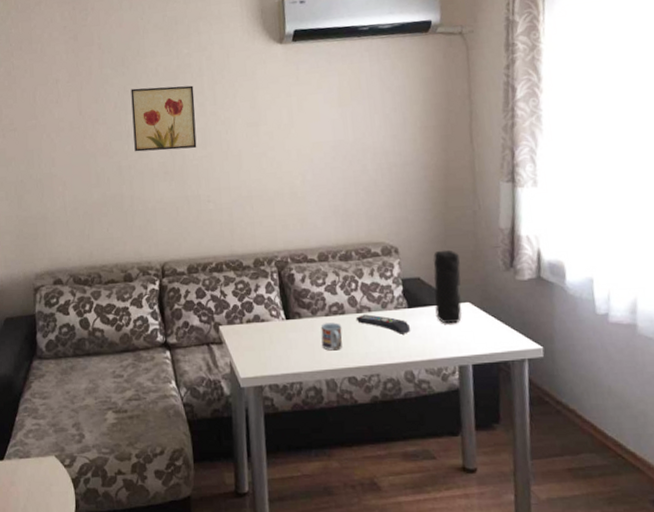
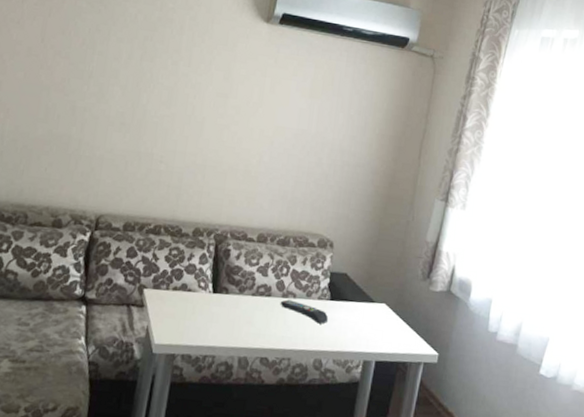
wall art: present [131,85,197,152] -> none [94,29,171,106]
cup: present [320,323,343,351] -> none [242,302,265,330]
speaker: present [433,249,462,324] -> none [353,251,387,322]

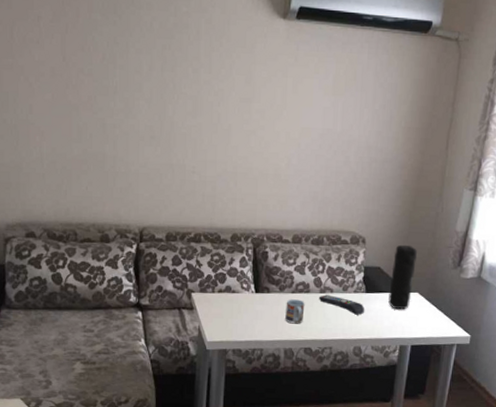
cup: none [242,302,265,330] -> present [285,299,305,324]
speaker: none [353,251,387,322] -> present [388,244,418,310]

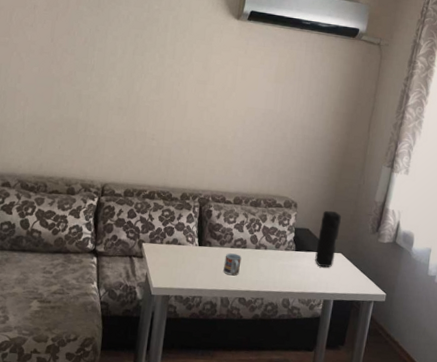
remote control: present [318,295,364,315] -> none [254,251,294,271]

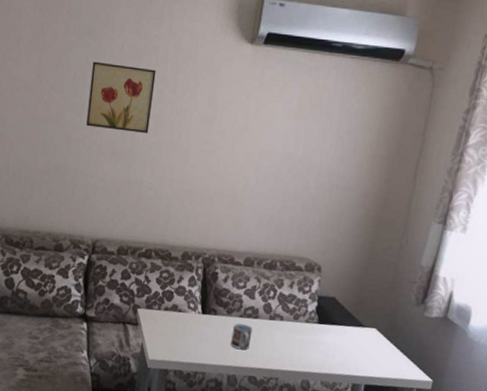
wall art: none [96,29,158,93] -> present [86,61,156,134]
speaker: present [315,210,342,268] -> none [342,275,378,346]

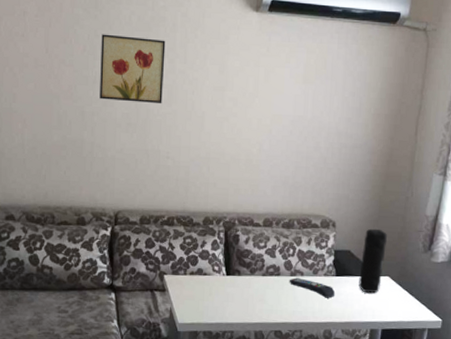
cup: present [231,323,253,350] -> none [256,282,275,307]
remote control: none [267,322,316,347] -> present [289,278,335,298]
speaker: none [342,275,378,346] -> present [359,228,388,294]

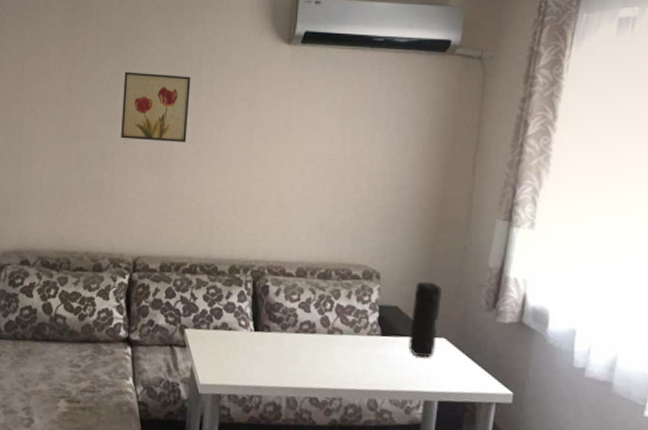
remote control: present [289,278,335,298] -> none [326,336,380,362]

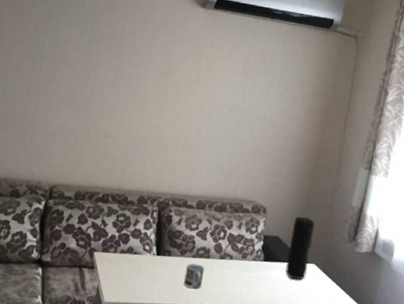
wall art: present [121,72,191,143] -> none [46,16,116,85]
cup: none [288,340,310,369] -> present [184,263,205,289]

